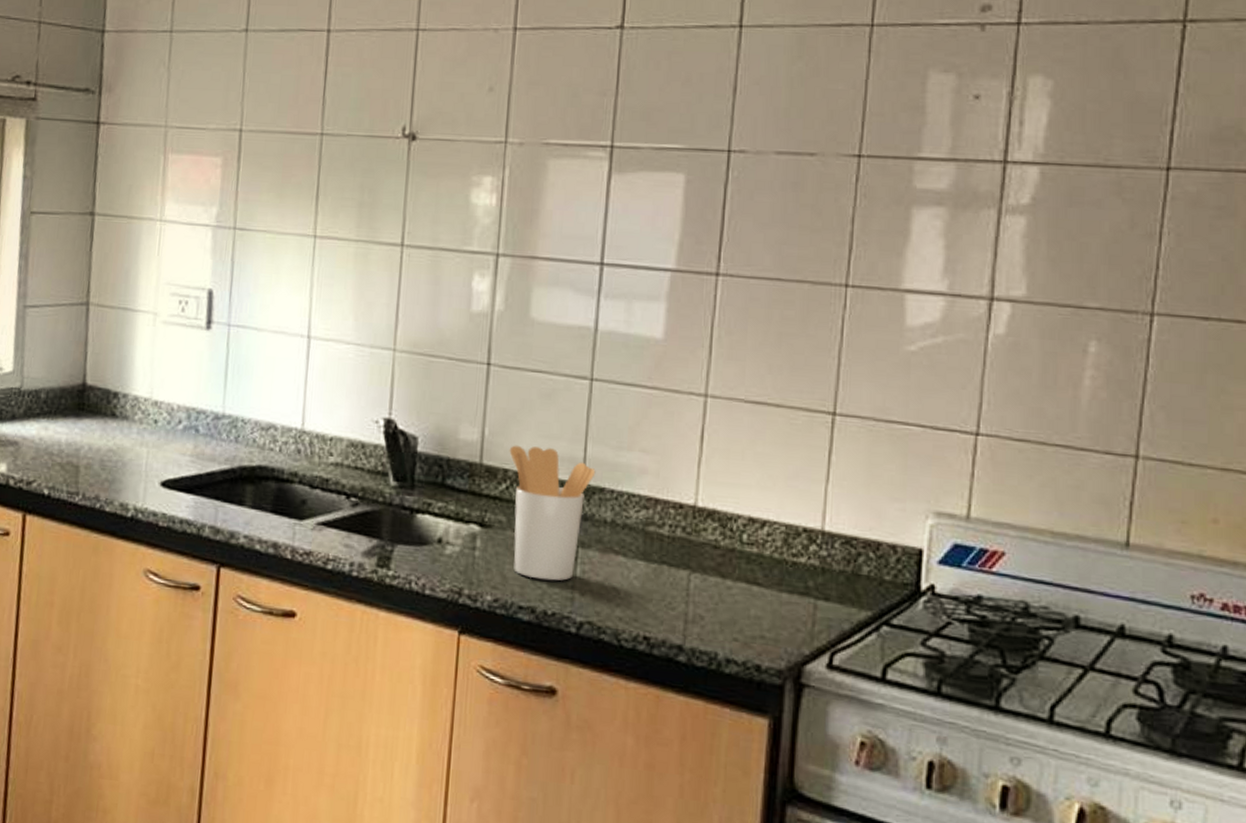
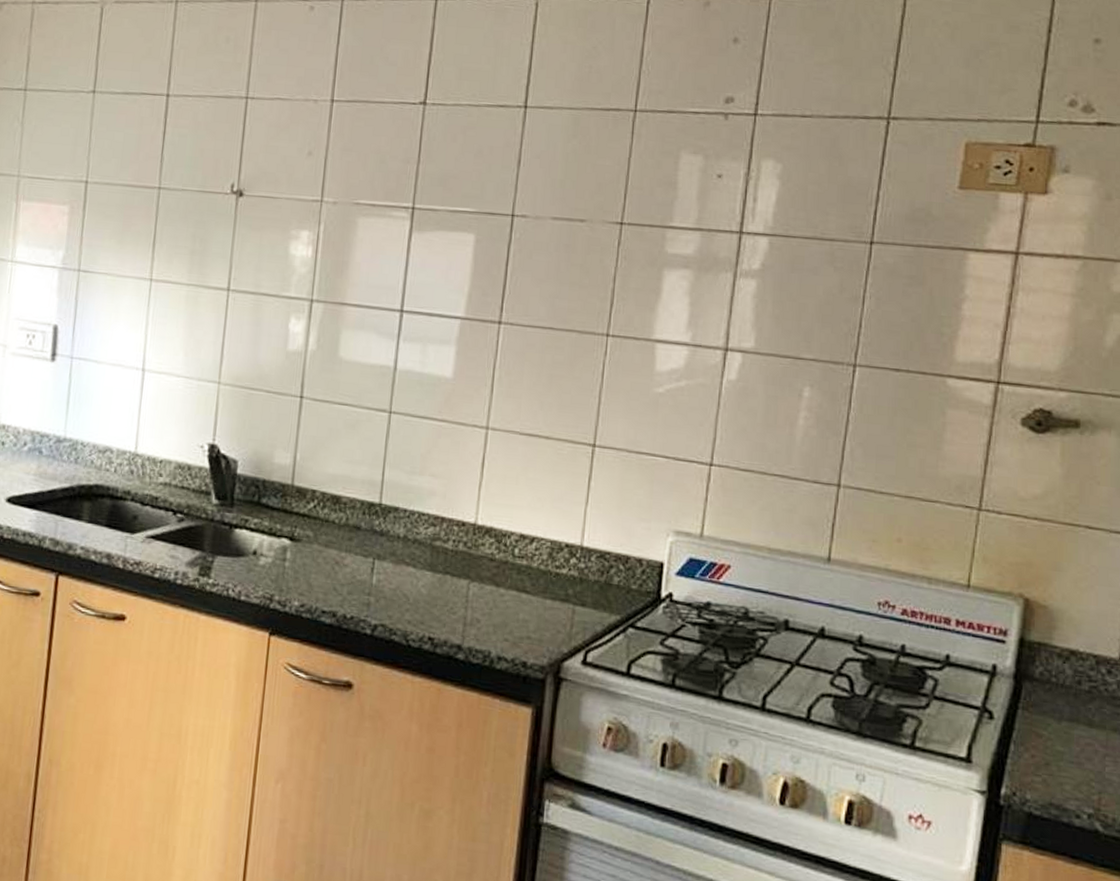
utensil holder: present [509,445,596,581] -> none [317,469,392,589]

